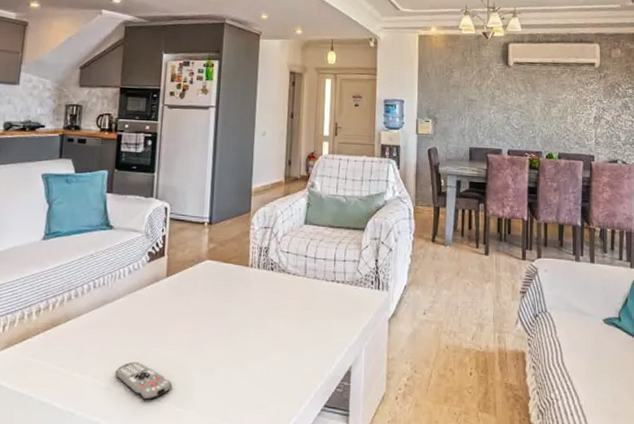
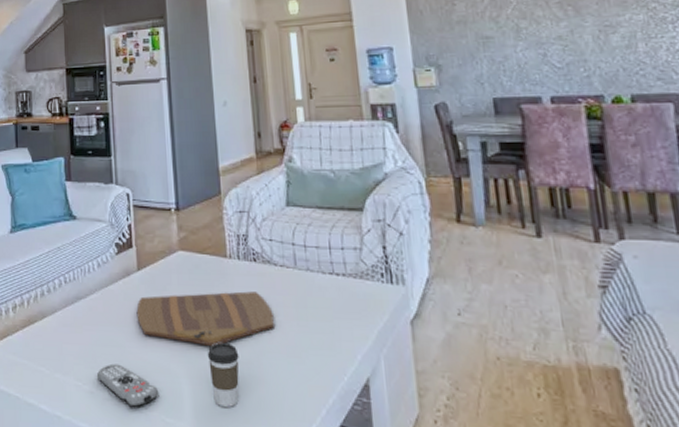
cutting board: none [160,296,282,343] -> present [136,291,274,346]
coffee cup: none [220,340,248,395] -> present [207,343,239,407]

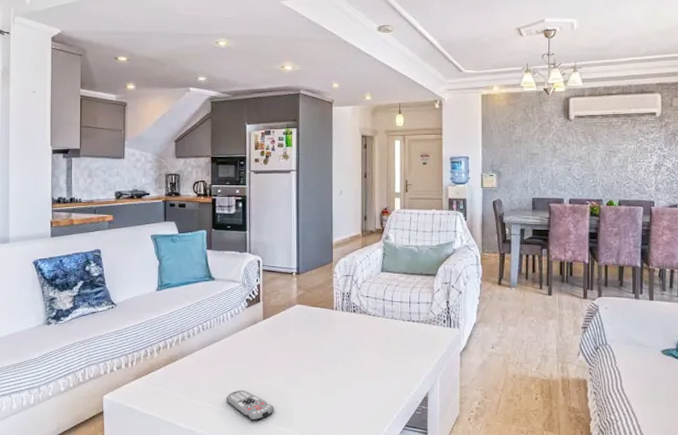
cutting board: present [136,291,274,346] -> none [260,334,365,374]
coffee cup: present [207,343,239,407] -> none [313,372,337,417]

